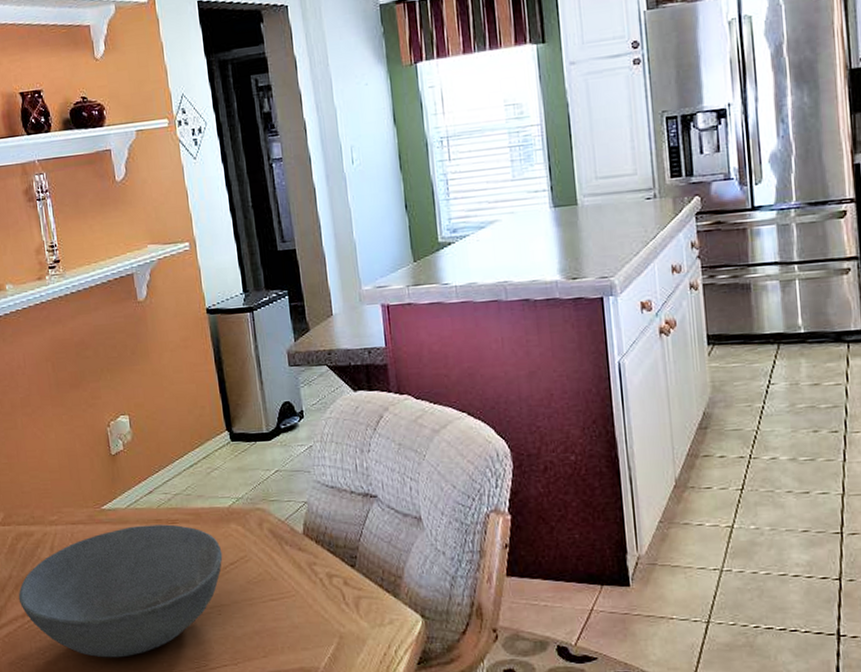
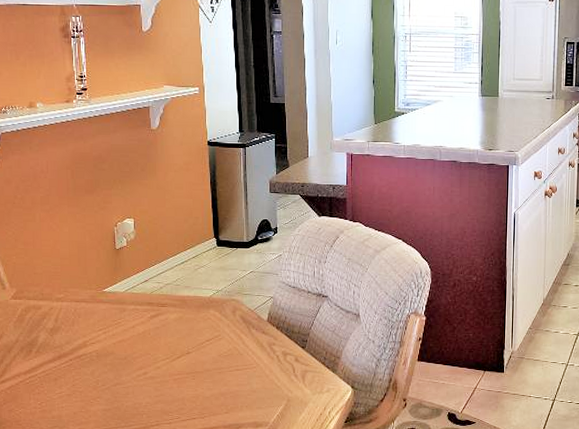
bowl: present [18,524,223,658] -> none [22,306,201,409]

